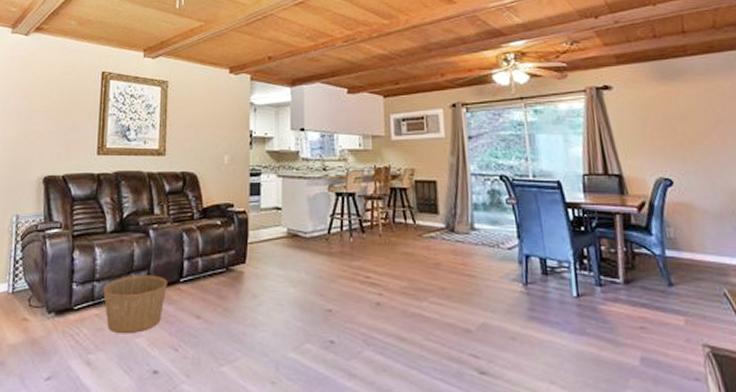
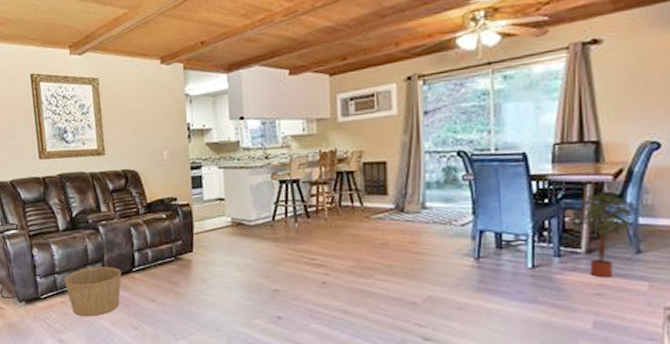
potted tree: none [611,224,666,311] -> present [576,193,639,278]

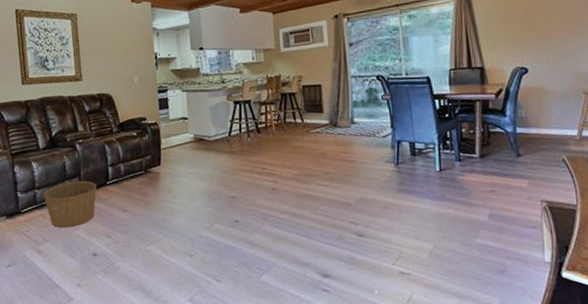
potted tree: present [576,193,639,278] -> none [470,108,517,178]

